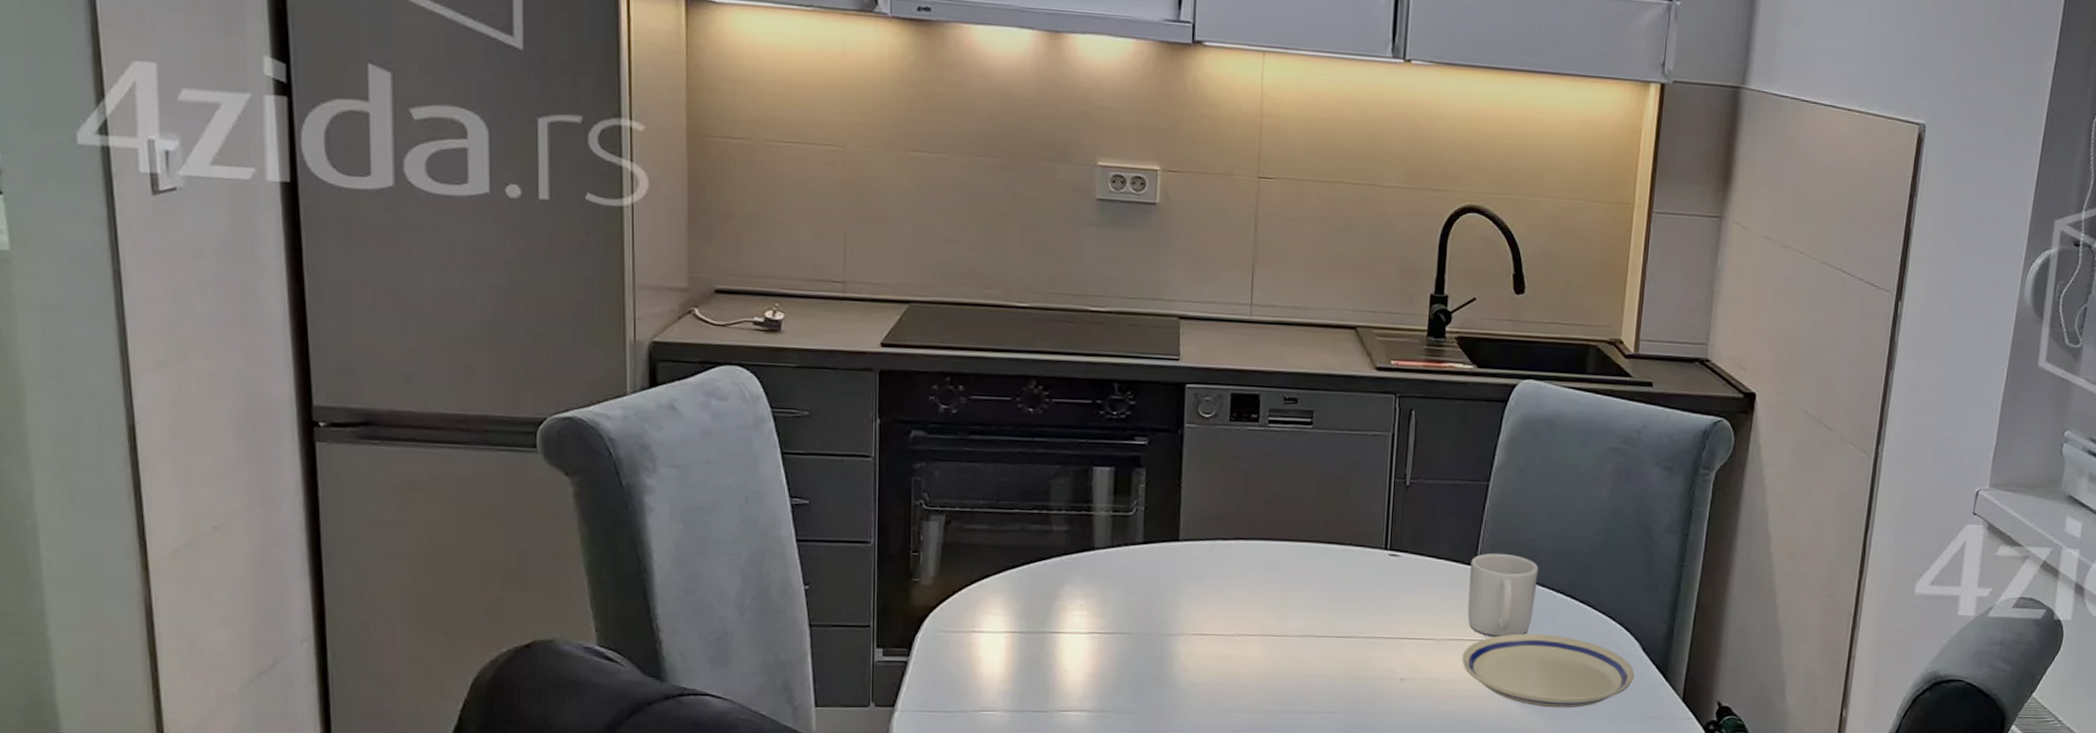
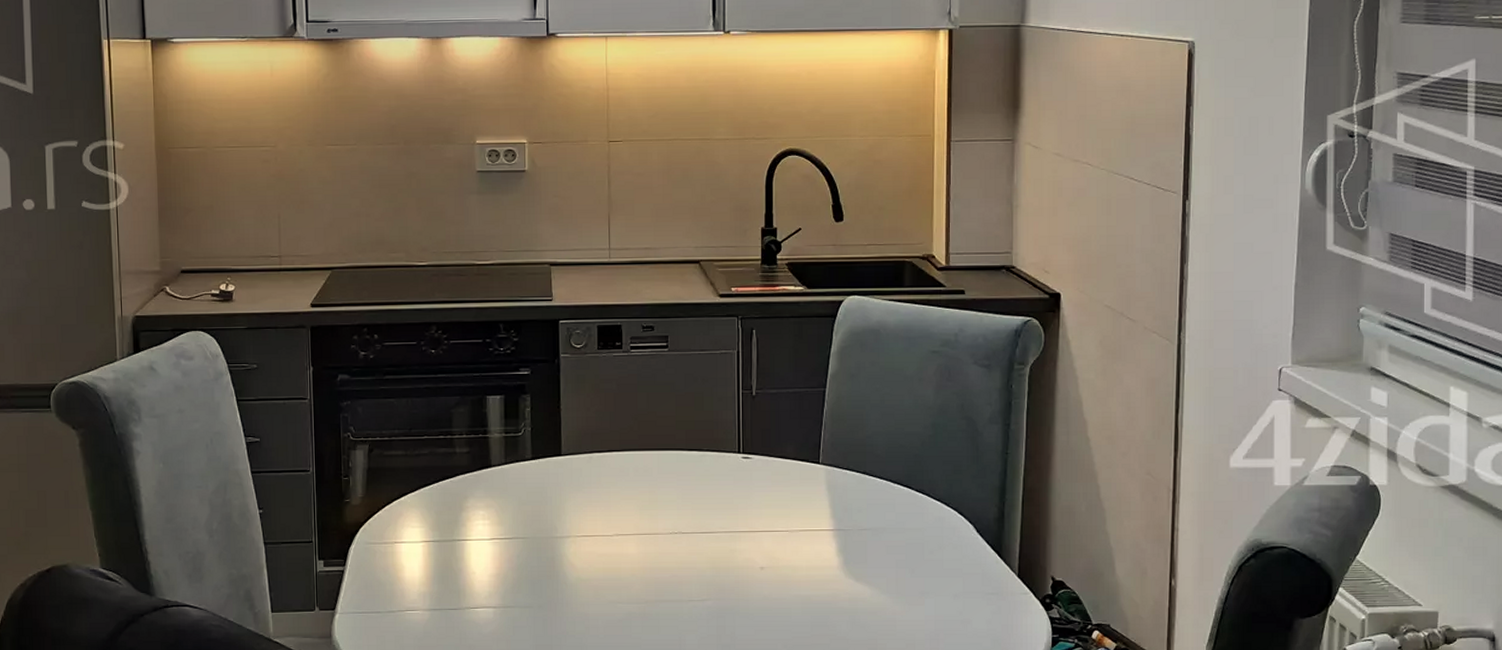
plate: present [1462,633,1635,708] -> none [813,522,972,588]
mug: present [1467,553,1539,638] -> none [815,451,876,527]

